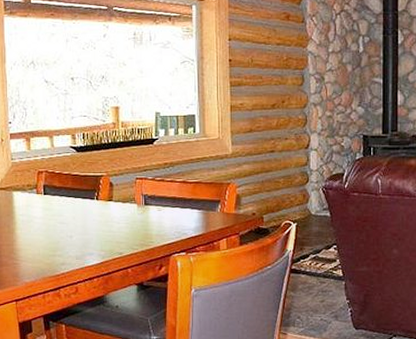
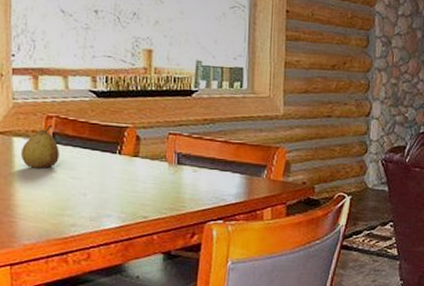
fruit: none [19,178,49,217] -> present [20,124,59,169]

